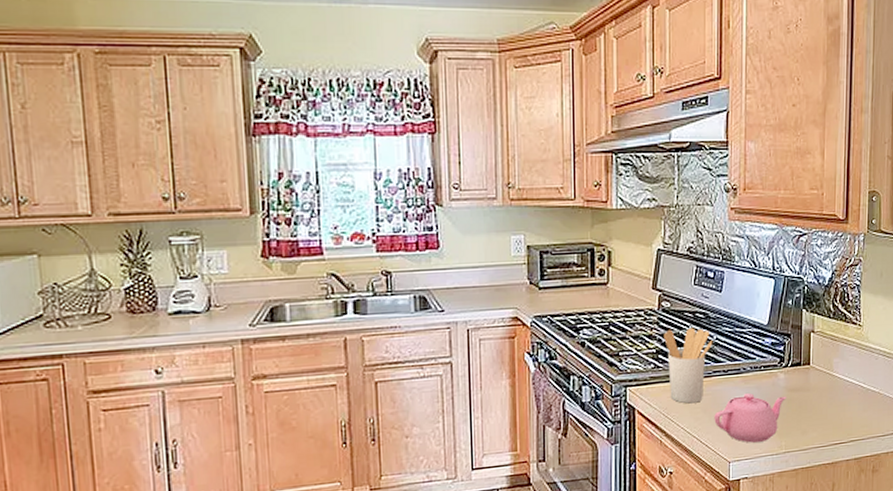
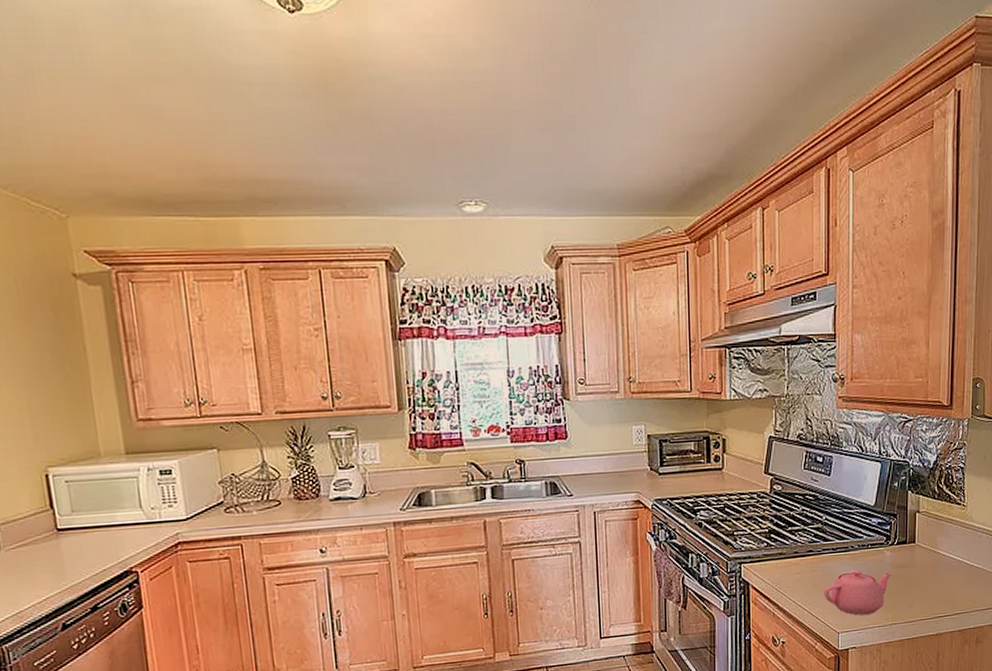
utensil holder: present [664,327,713,404] -> none [776,509,822,579]

